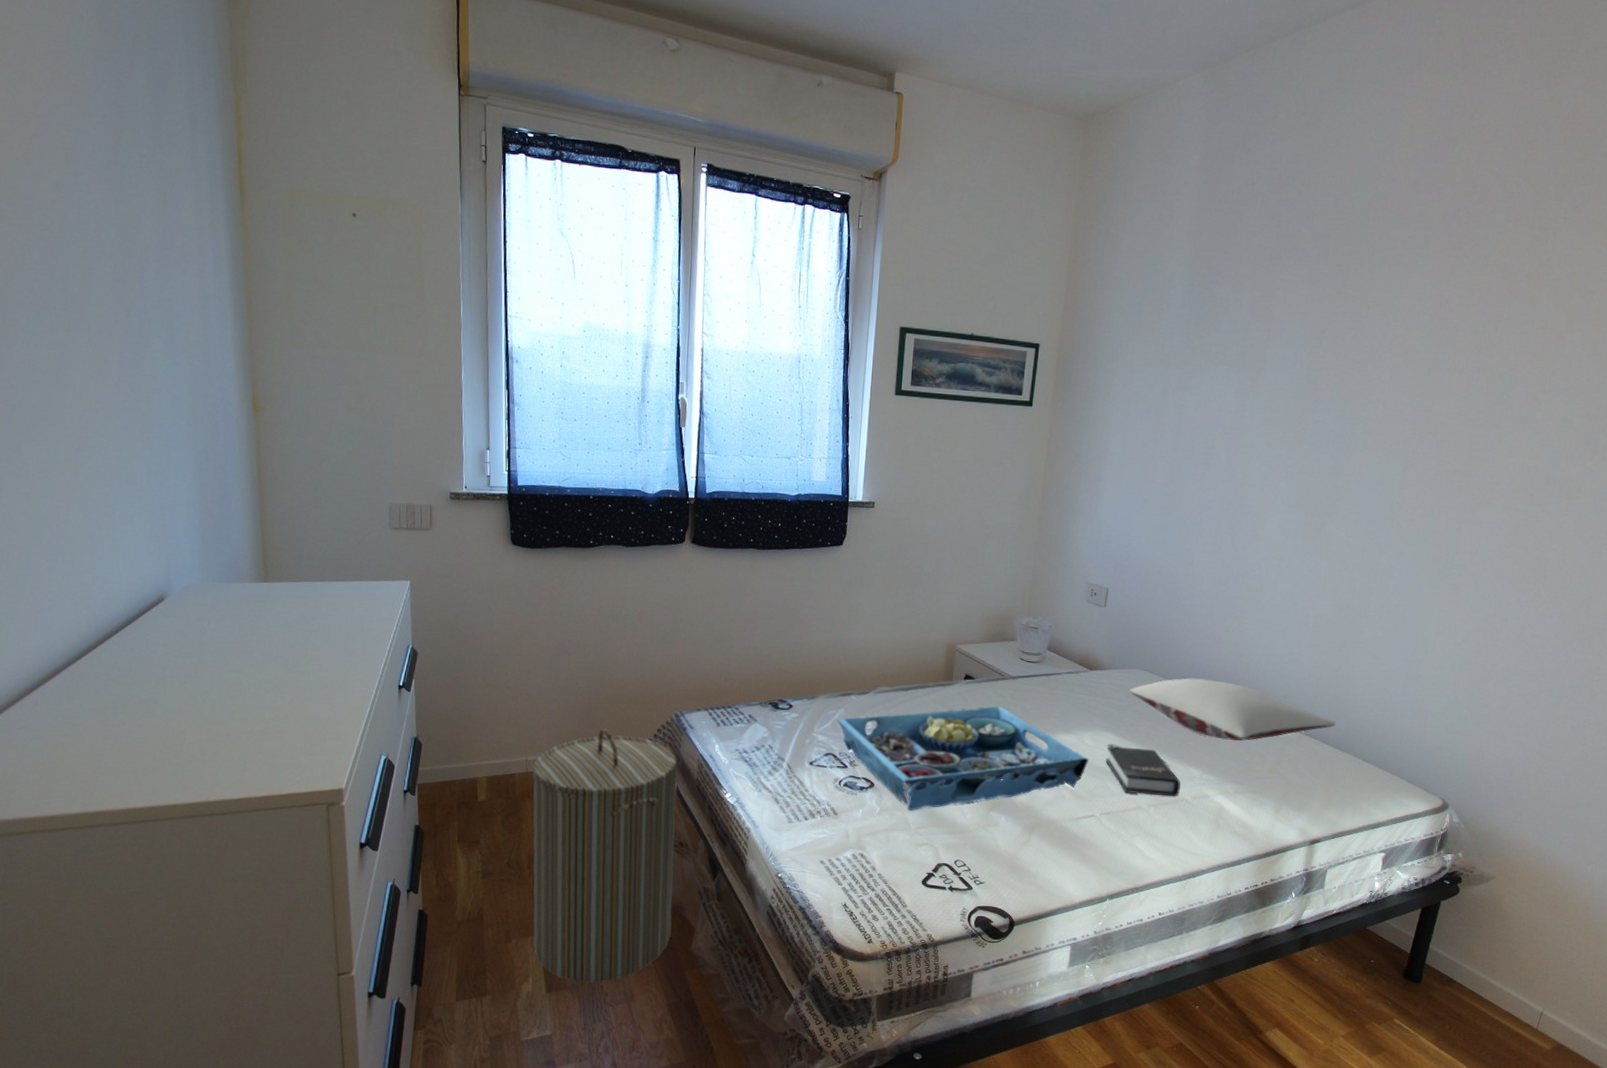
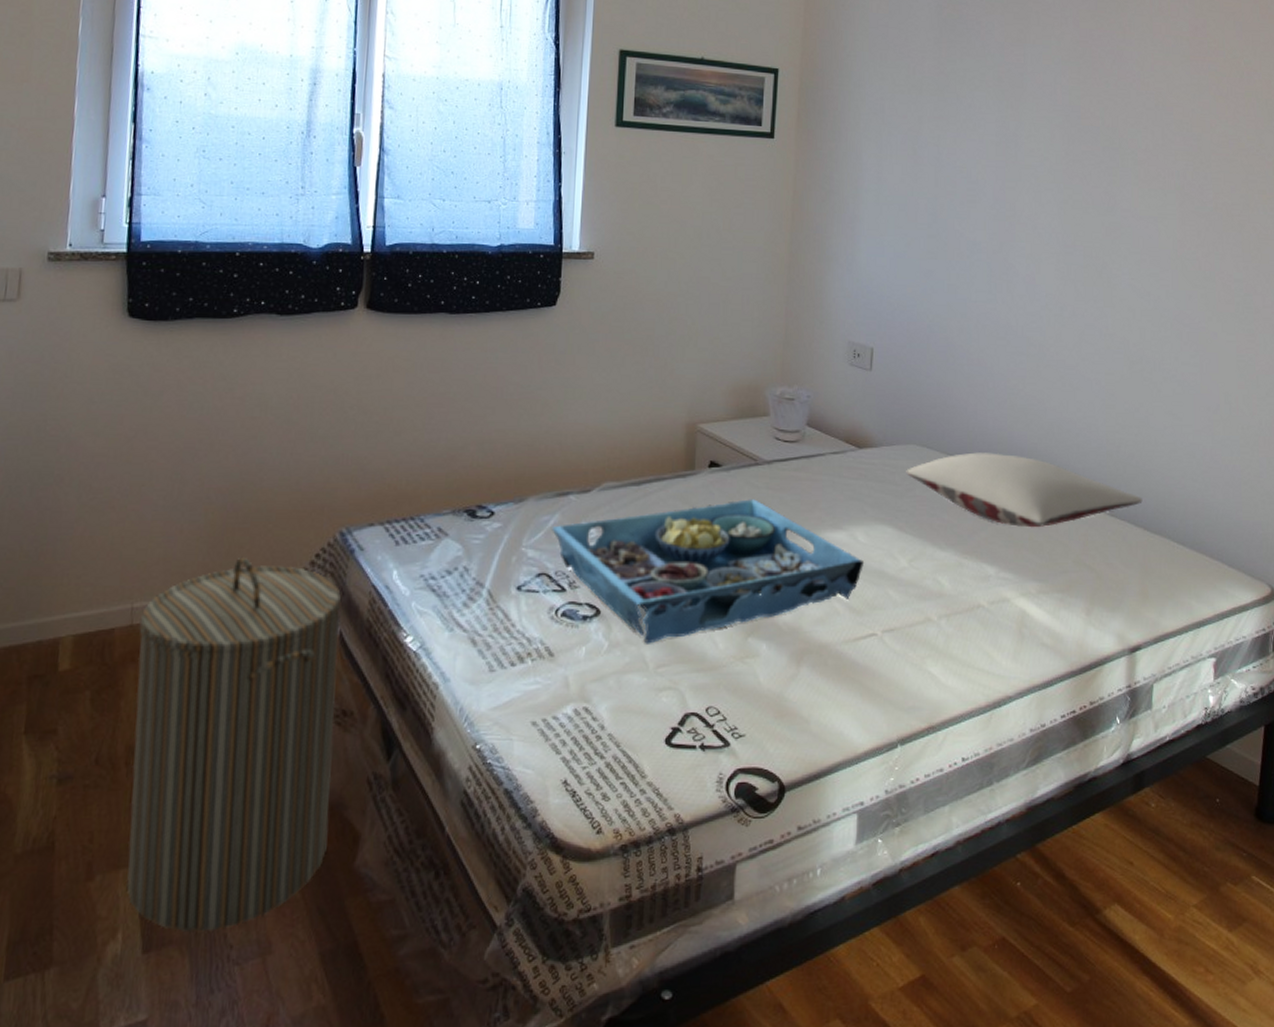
hardback book: present [1105,745,1181,797] -> none [883,541,974,603]

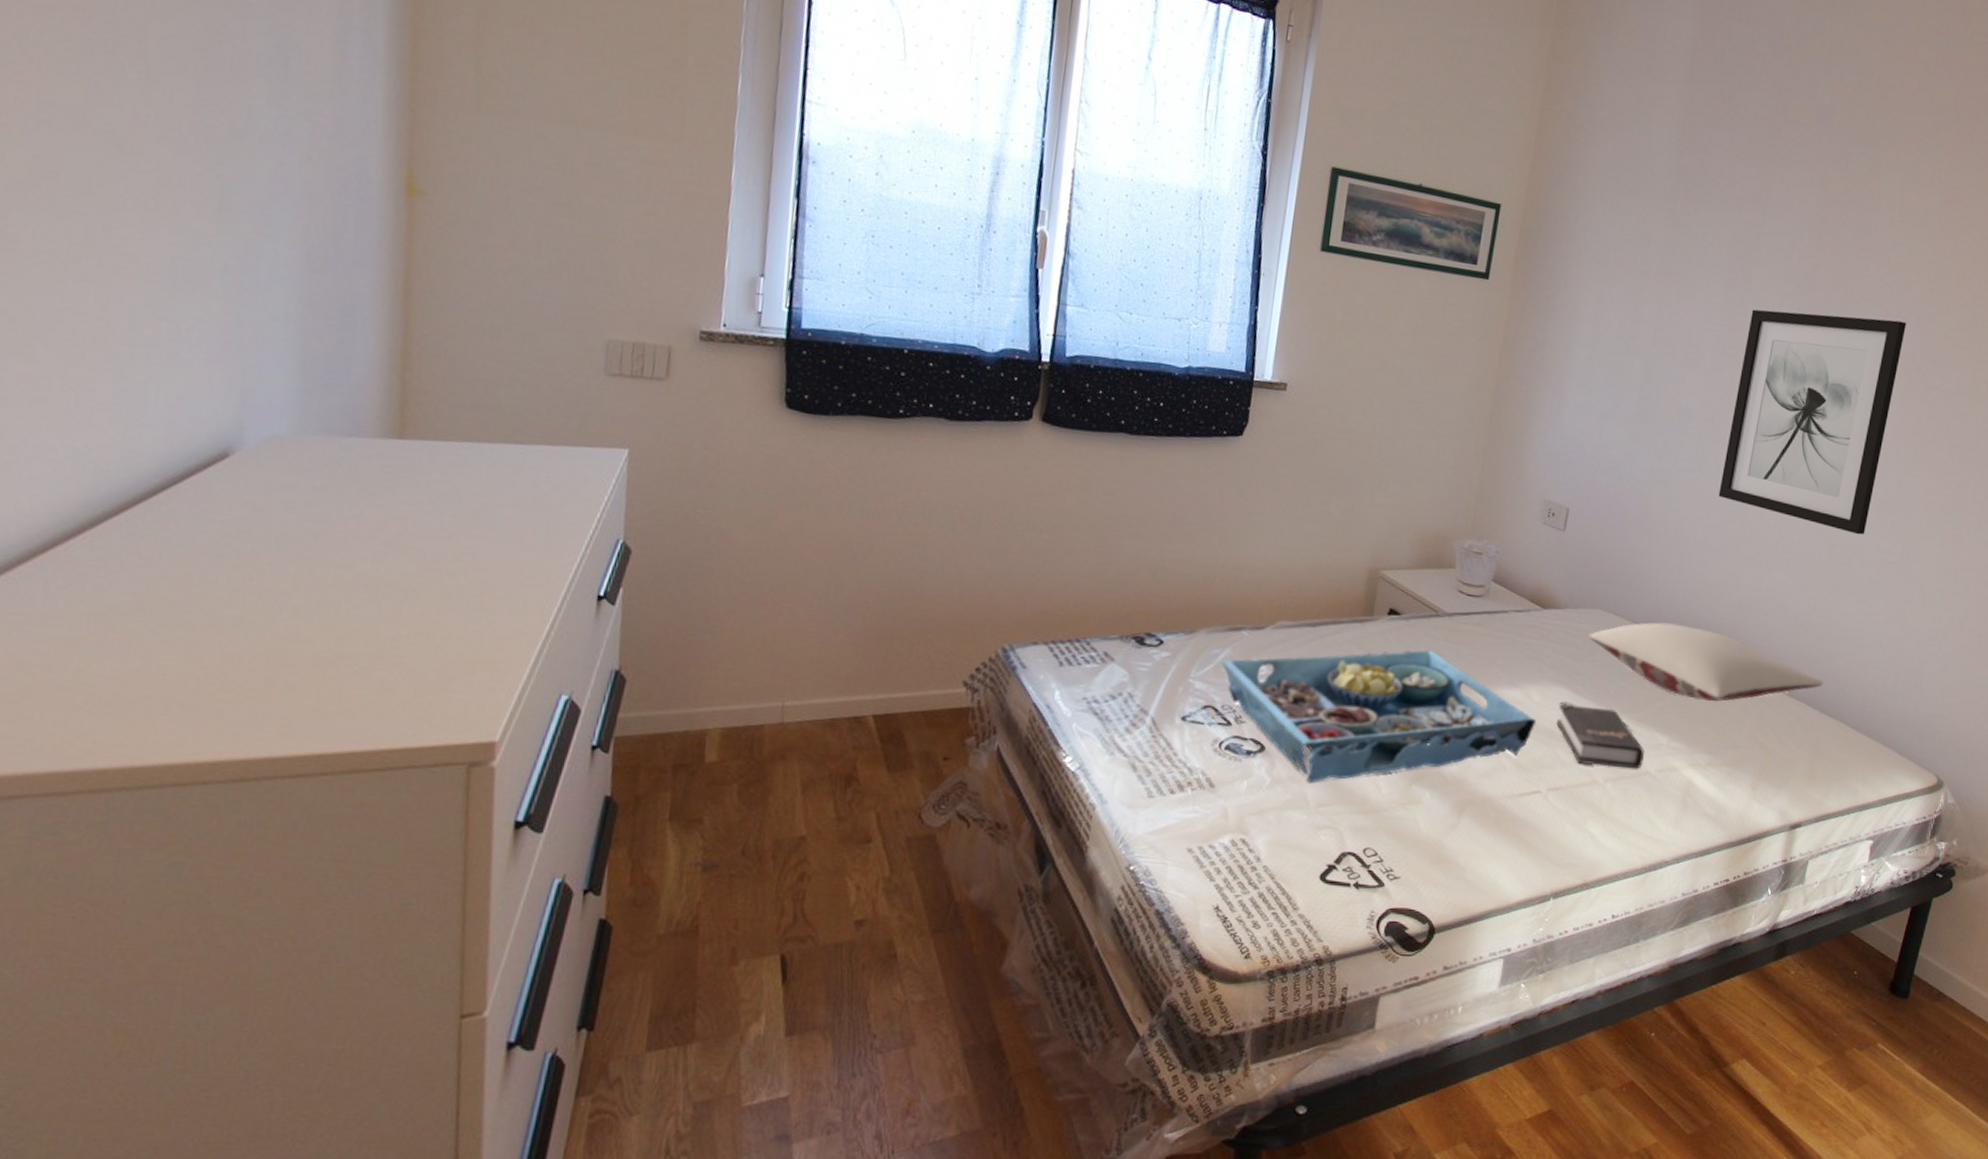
laundry hamper: present [126,556,342,932] -> none [771,664,1001,1021]
hardback book: none [883,541,974,603] -> present [1555,702,1644,769]
wall art: none [1015,141,1173,350] -> present [1718,309,1907,535]

